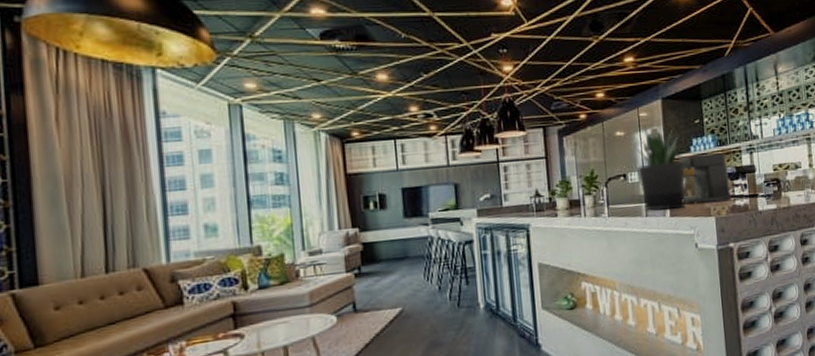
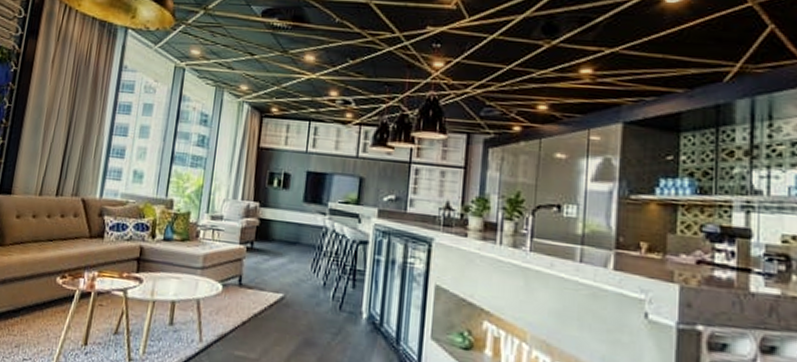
planter: present [637,125,686,211] -> none [577,151,644,264]
coffee maker: present [677,153,732,205] -> none [634,199,709,269]

